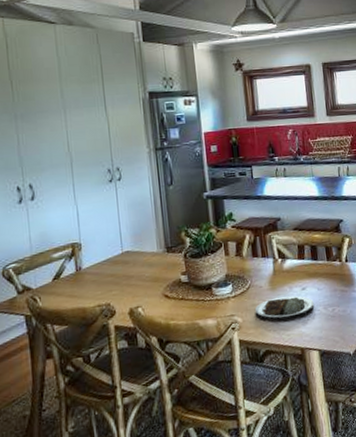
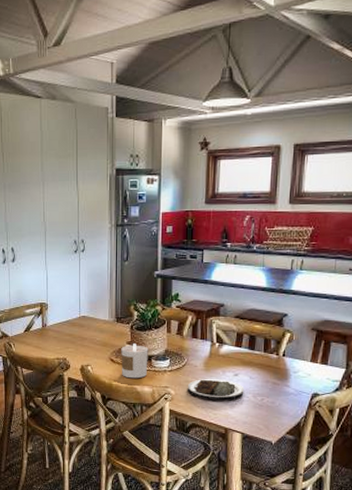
candle: none [175,273,209,314] -> present [121,344,148,379]

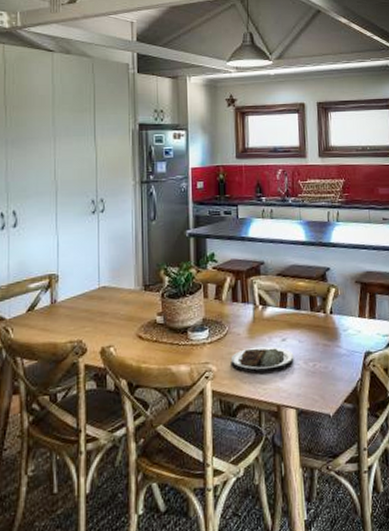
candle: present [121,344,148,379] -> none [151,314,184,358]

